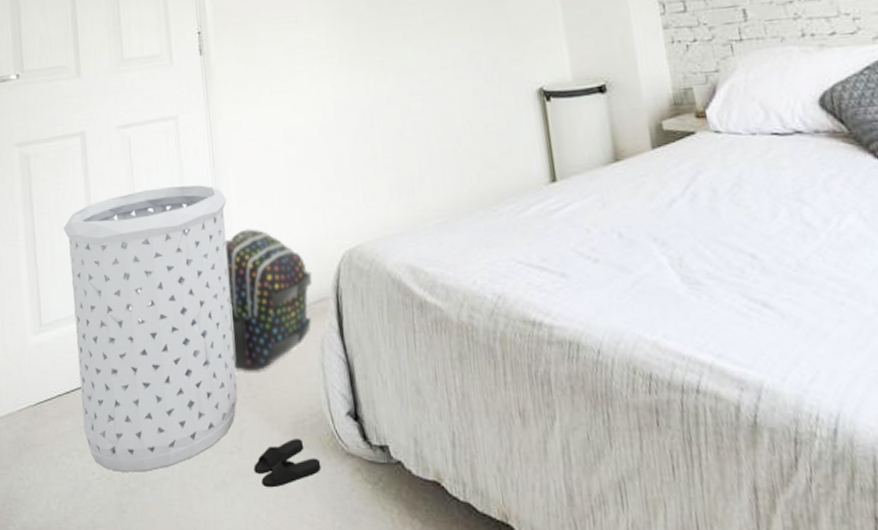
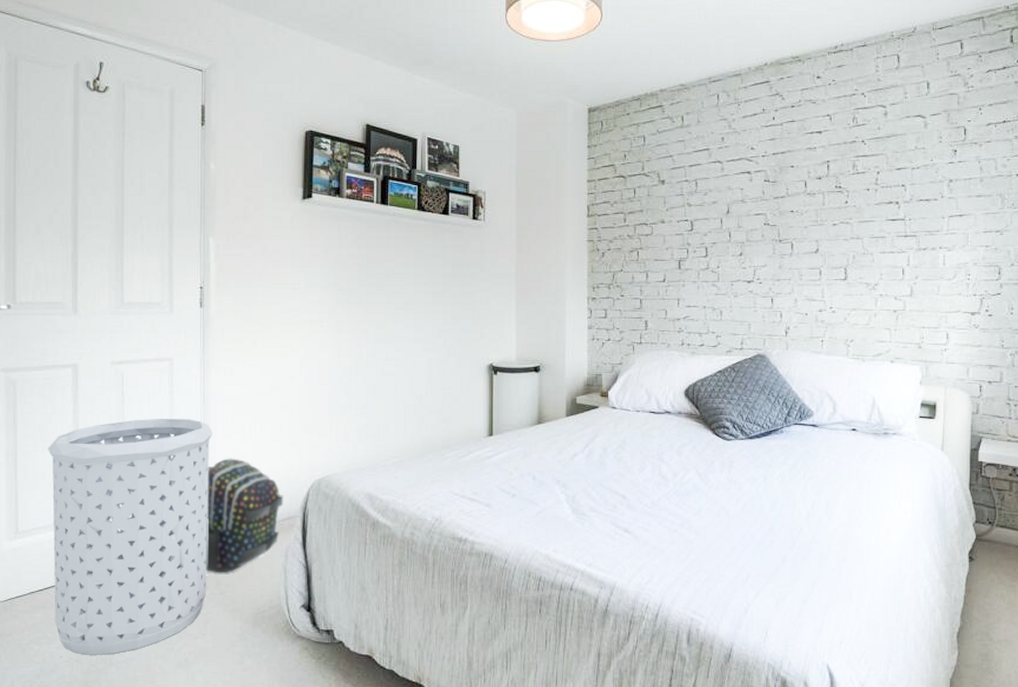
slipper: present [254,439,321,488] -> none [215,626,275,664]

